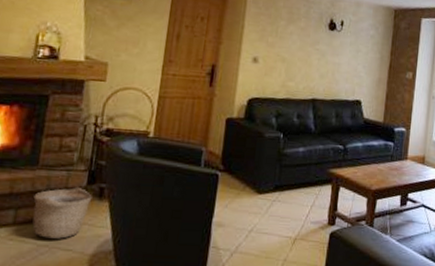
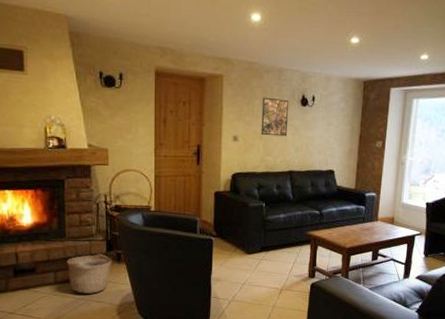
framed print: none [284,18,317,61] -> present [261,97,289,137]

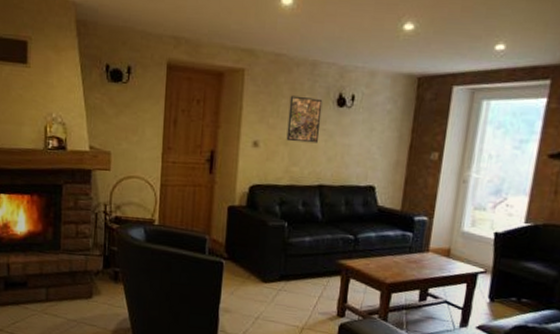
basket: present [66,254,112,294] -> none [60,271,109,316]

